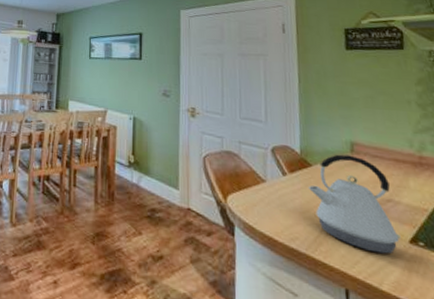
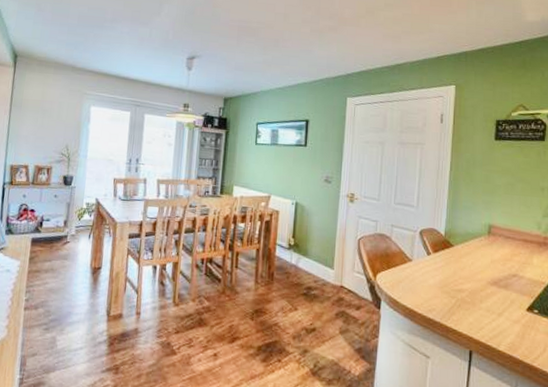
kettle: present [308,154,401,254] -> none [448,236,520,321]

